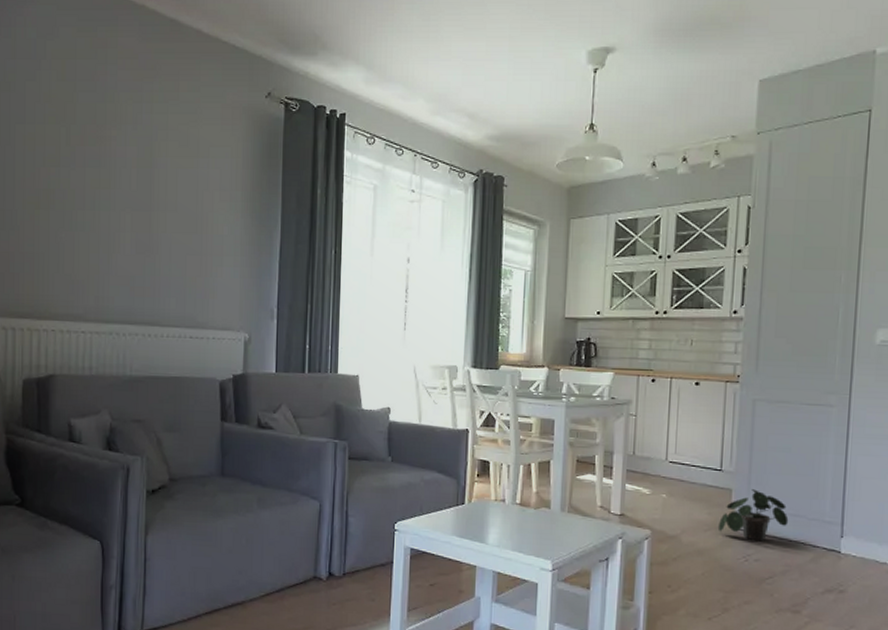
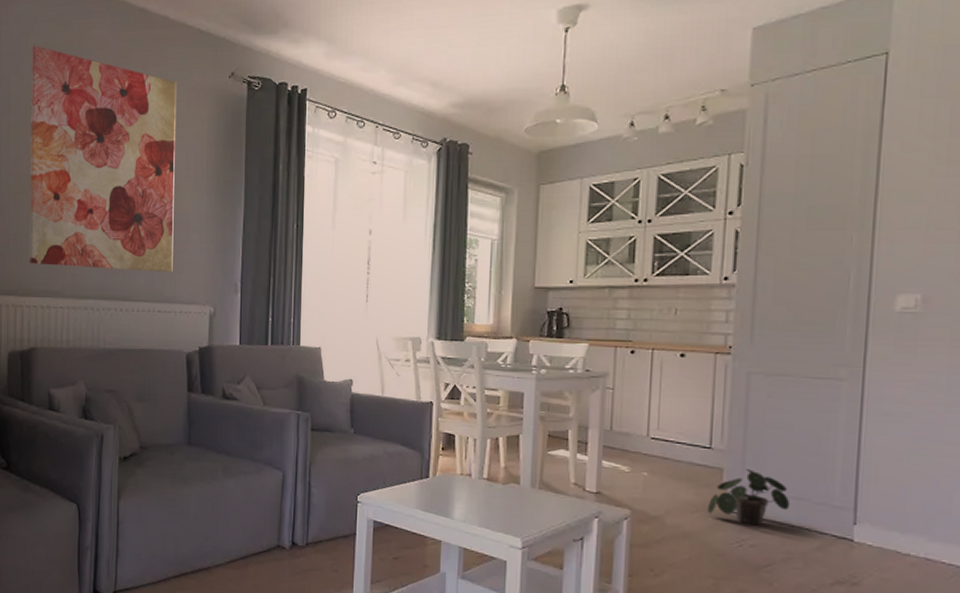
wall art: none [47,50,211,298] -> present [29,45,177,273]

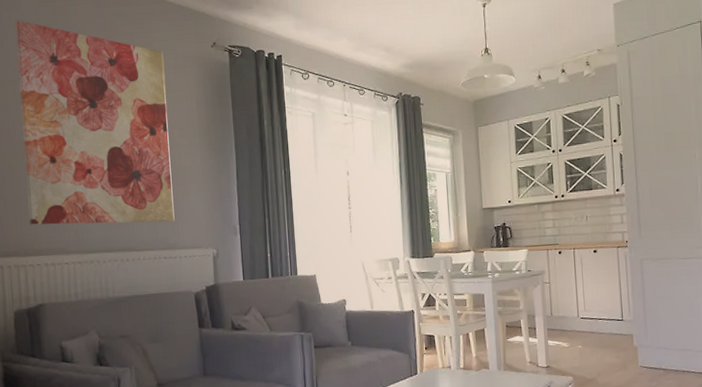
potted plant: present [708,469,791,526] -> none [626,332,680,375]

